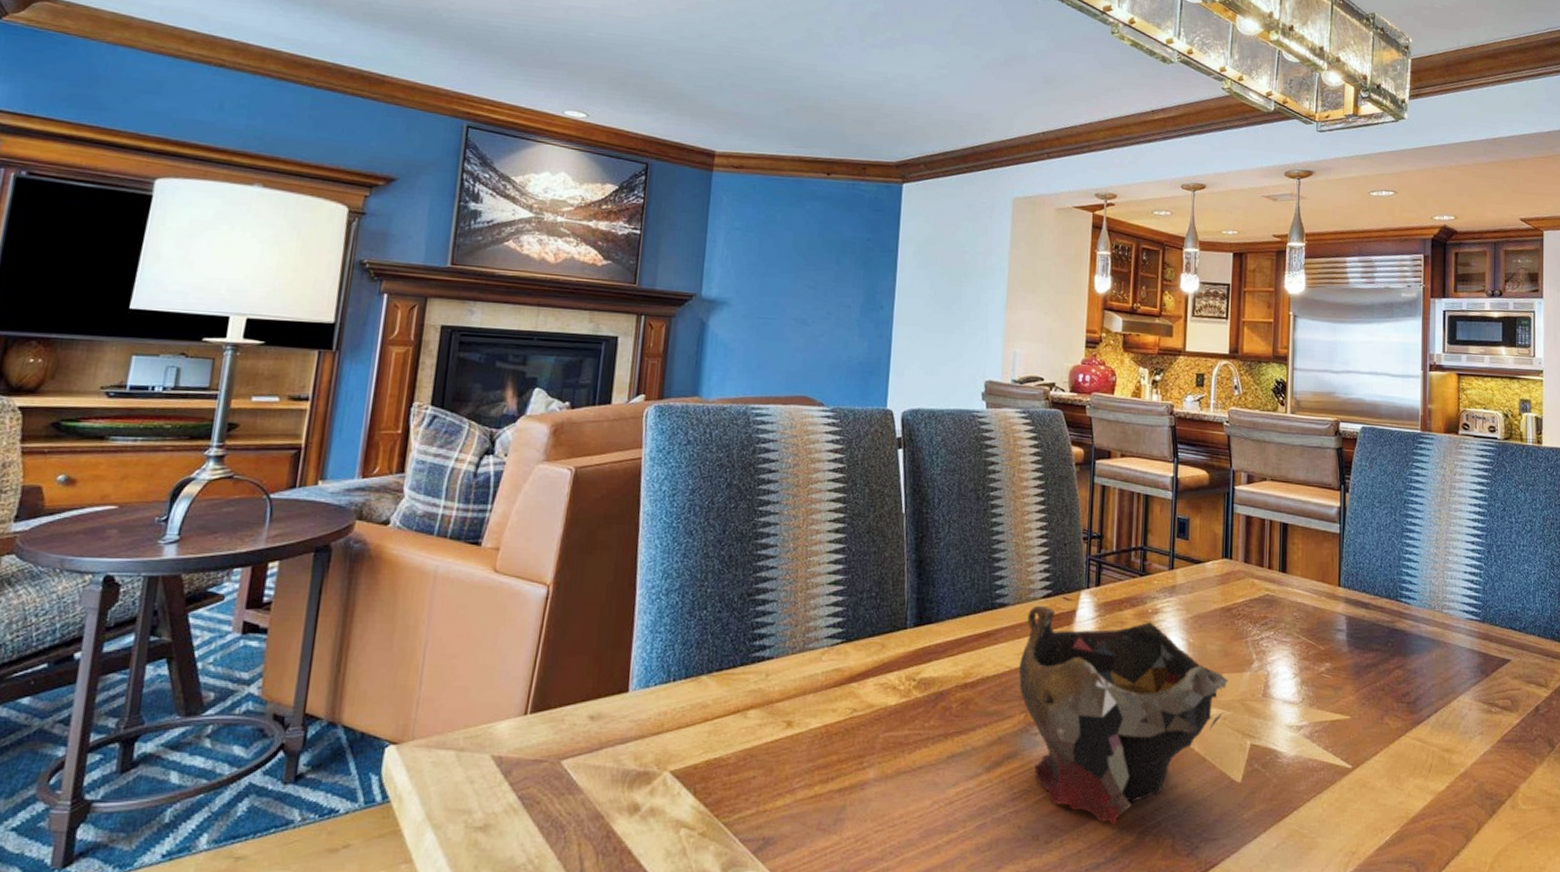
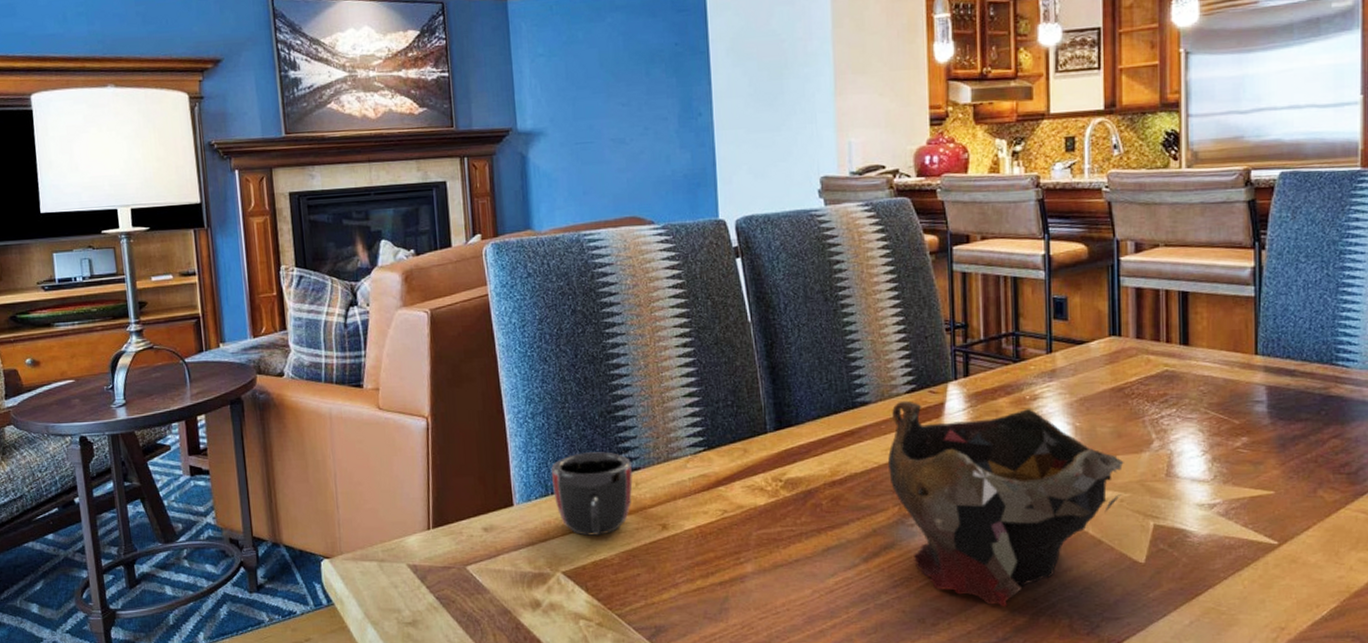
mug: none [675,637,765,730] -> present [551,452,633,536]

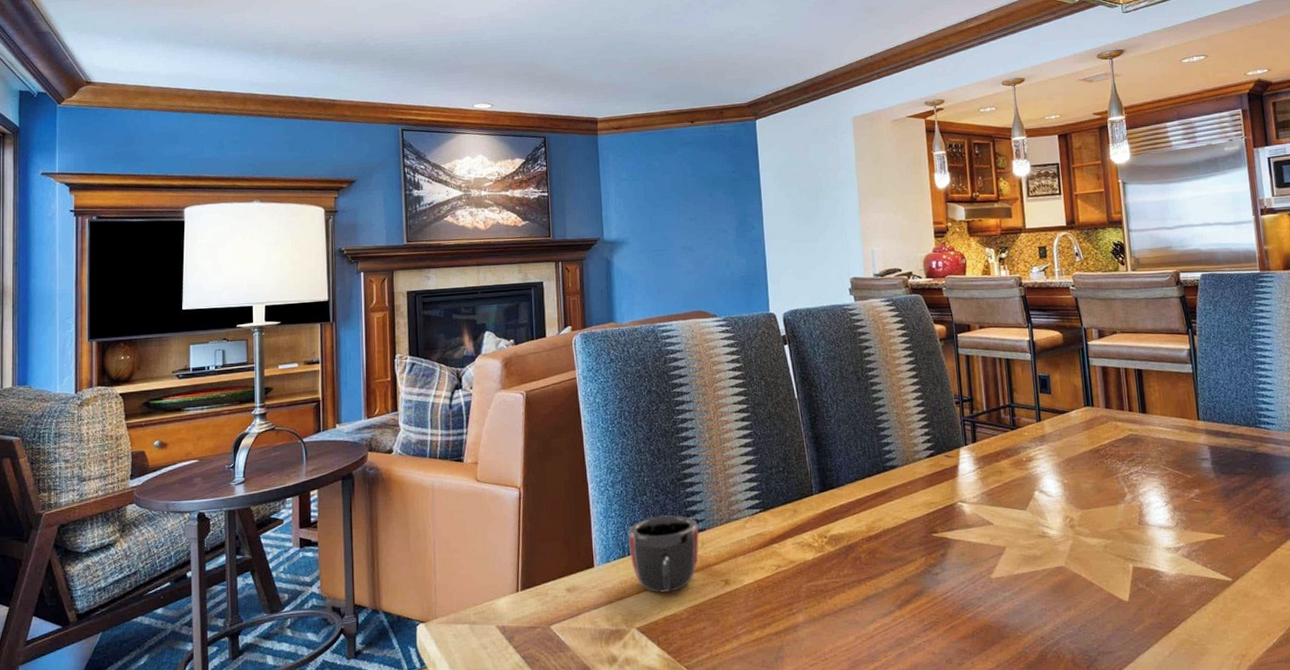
decorative bowl: present [887,400,1124,607] -> none [914,464,1105,646]

